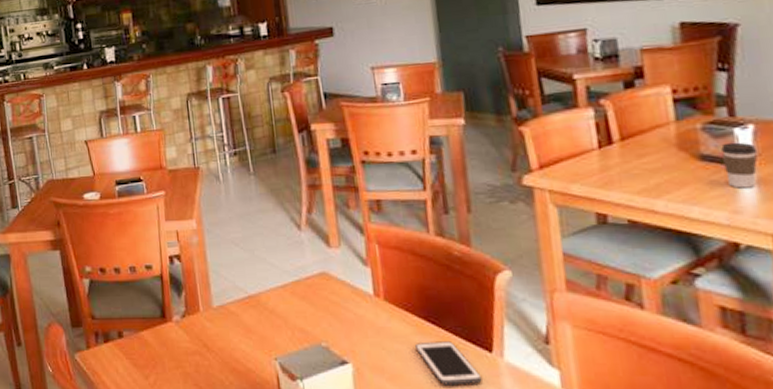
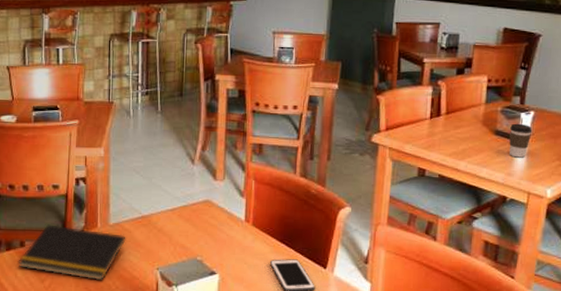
notepad: none [117,311,235,376] -> present [18,224,126,281]

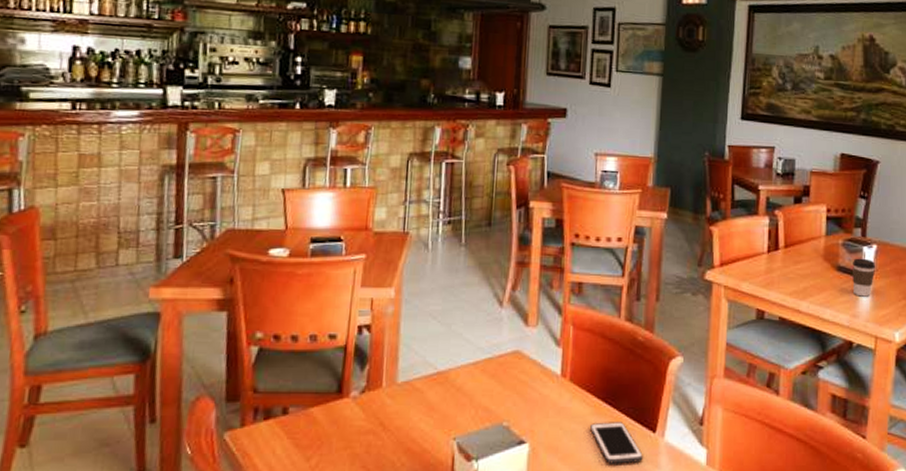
notepad: present [18,224,126,281] -> none [277,385,417,457]

